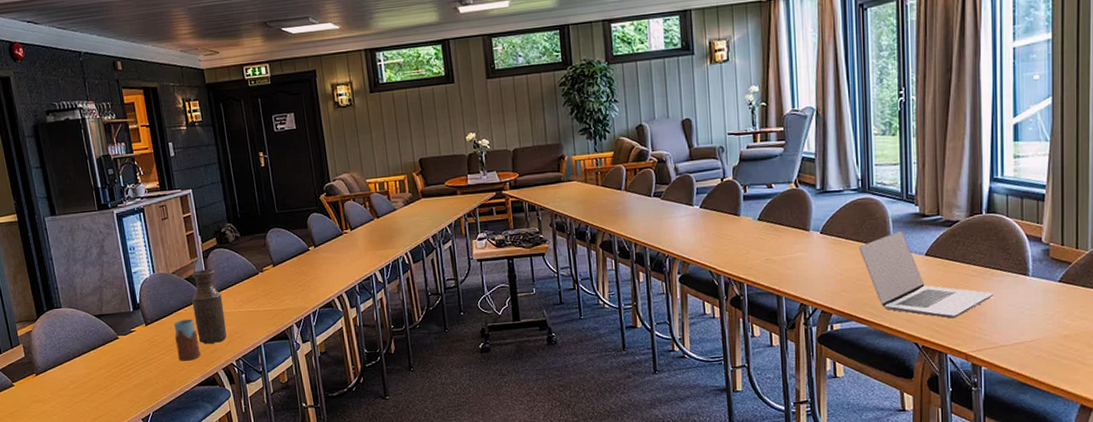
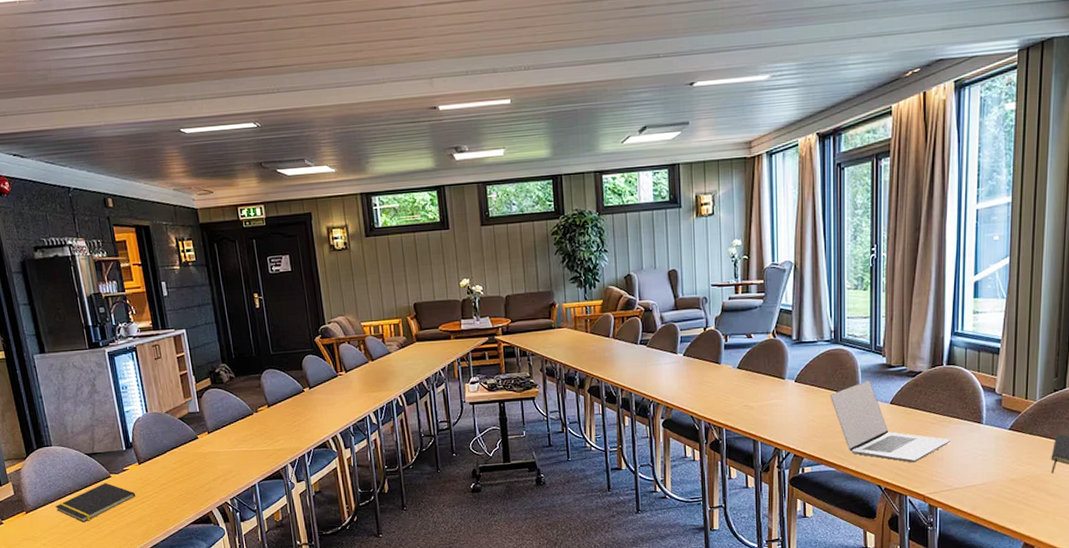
notepad: none [64,344,143,385] -> present [55,483,136,523]
drinking glass: present [173,319,201,361] -> none [167,458,195,500]
bottle: present [191,269,227,344] -> none [185,409,222,483]

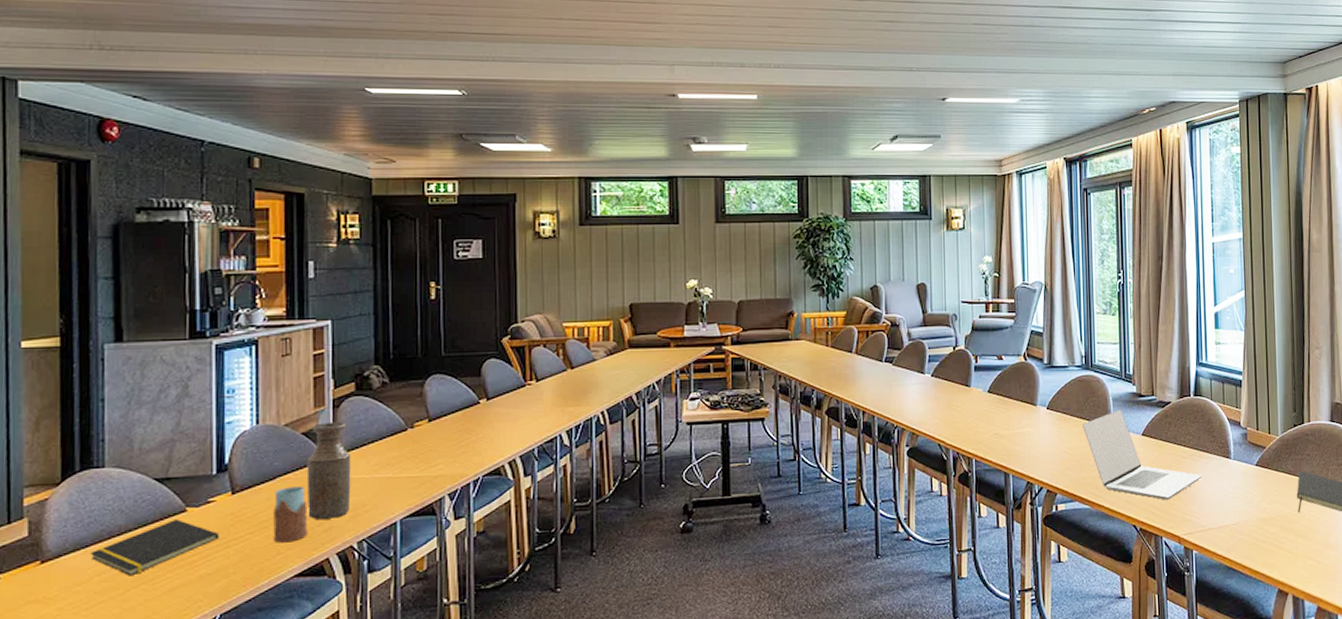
drinking glass: none [167,458,195,500] -> present [273,486,309,543]
bottle: none [185,409,222,483] -> present [306,422,352,519]

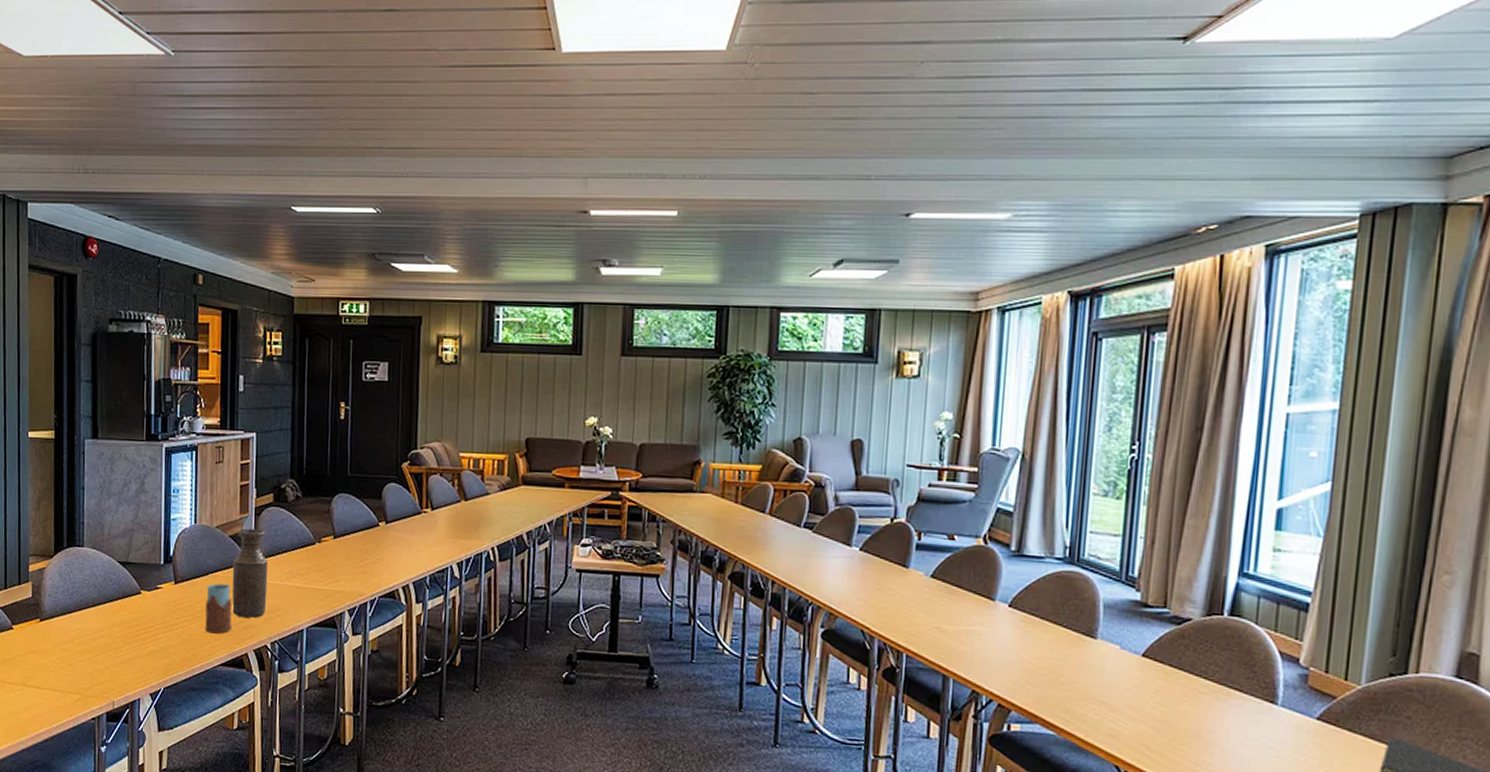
notepad: present [90,519,220,576] -> none [73,599,165,643]
laptop: present [1083,410,1201,500] -> none [1056,620,1226,743]

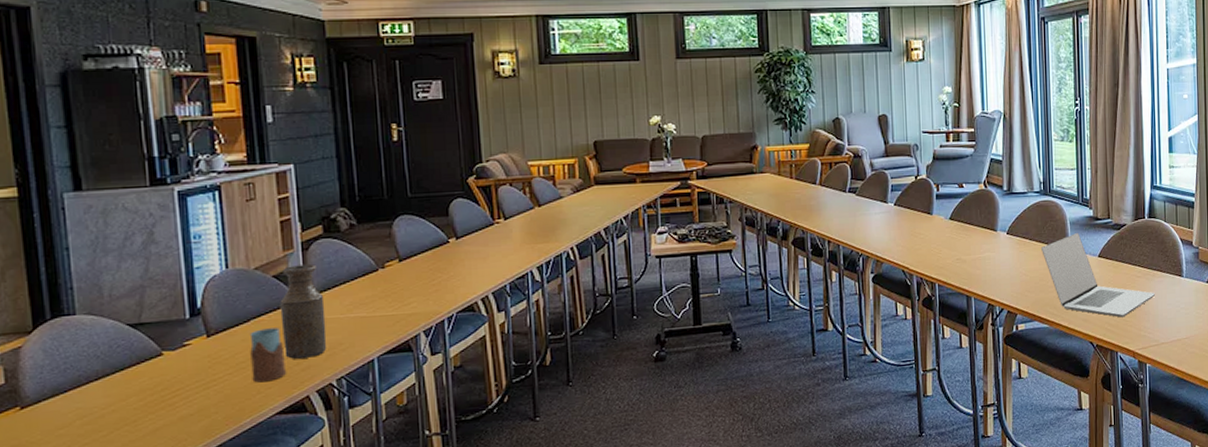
laptop: none [1056,620,1226,743] -> present [1041,233,1155,318]

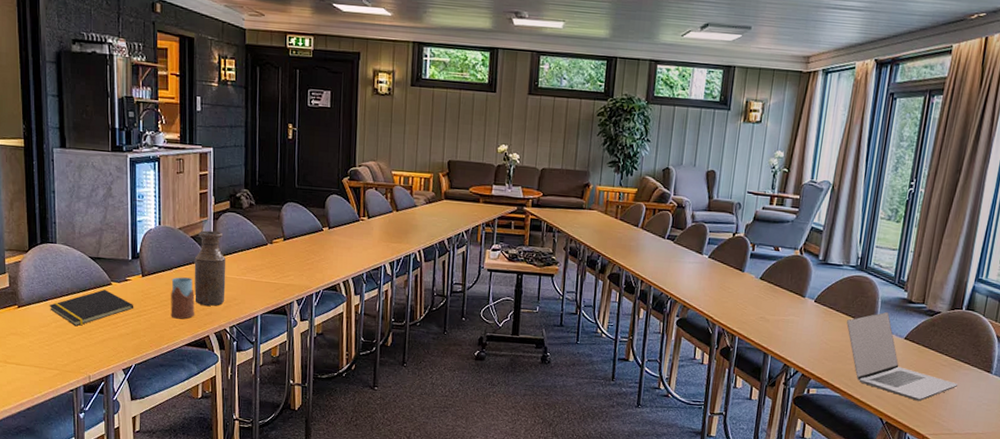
notepad: none [69,363,199,419] -> present [49,289,134,327]

